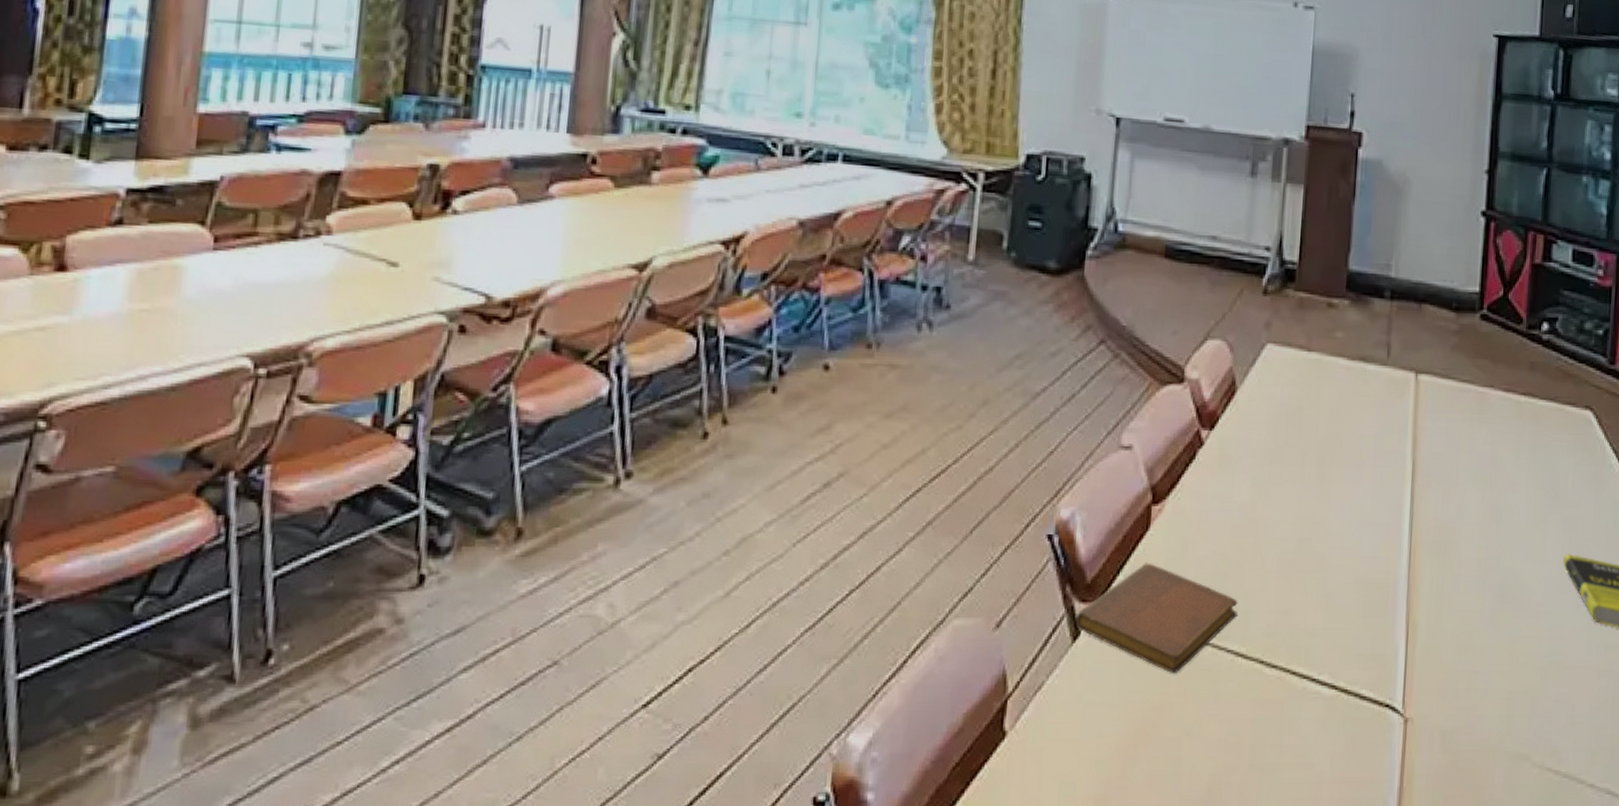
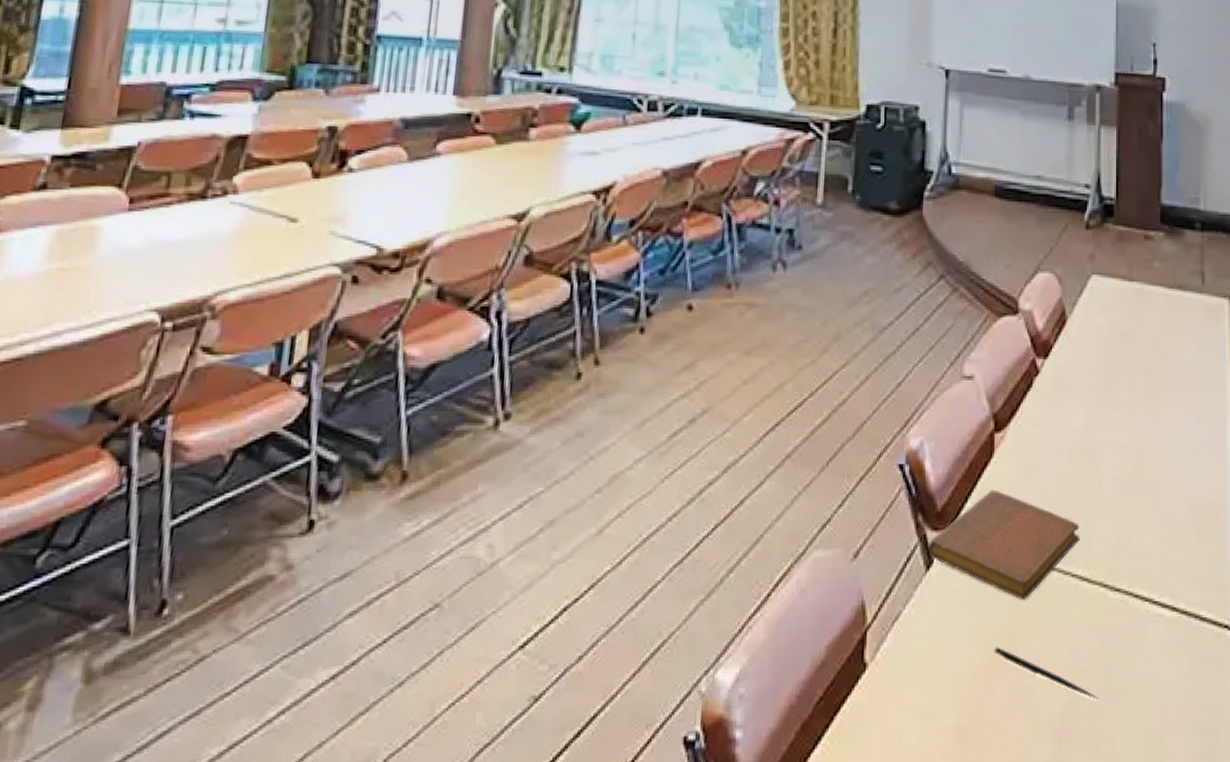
pen: none [1141,719,1248,773] -> present [995,646,1098,700]

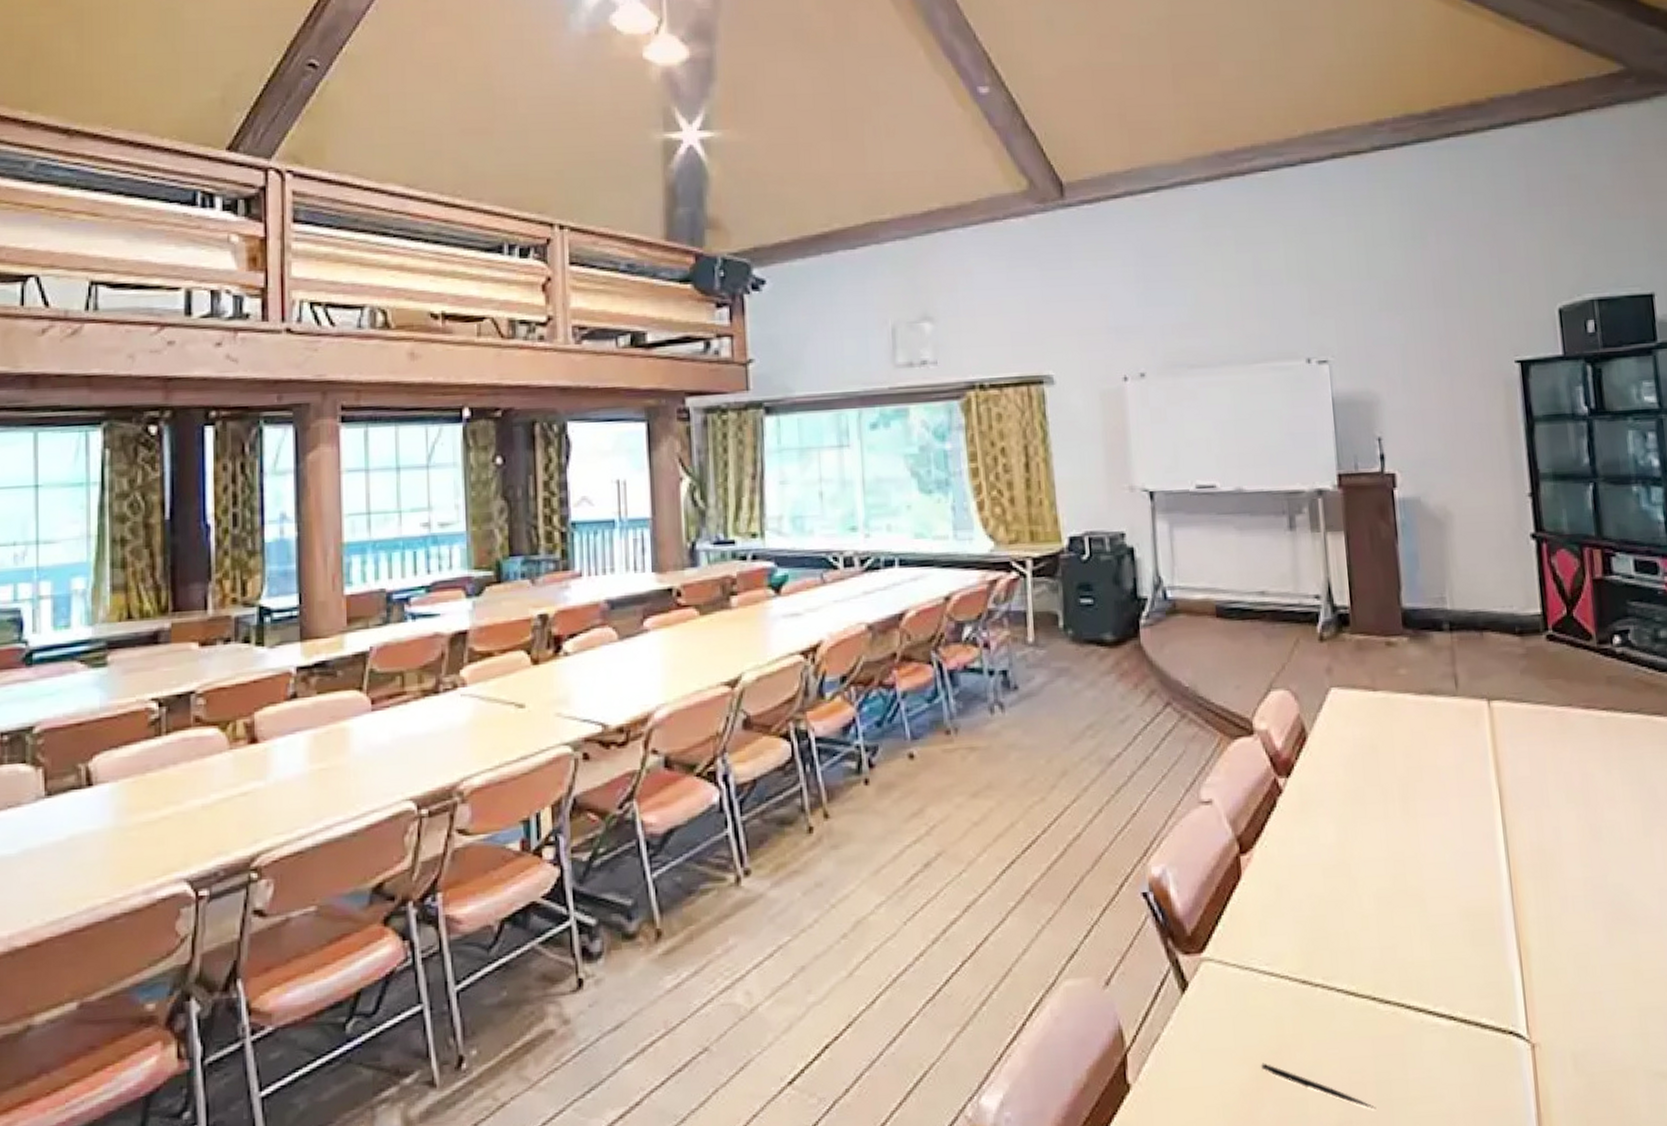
notebook: present [929,489,1079,599] -> none [1182,911,1342,1016]

